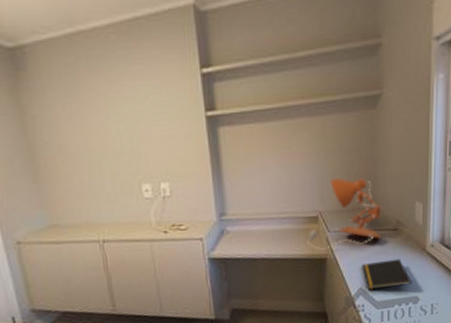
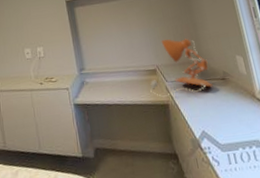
notepad: present [362,258,411,290] -> none [200,104,250,133]

